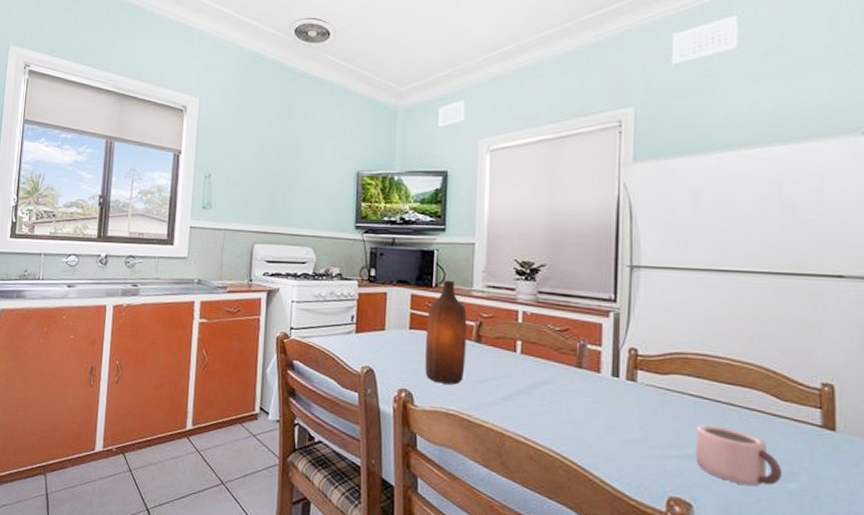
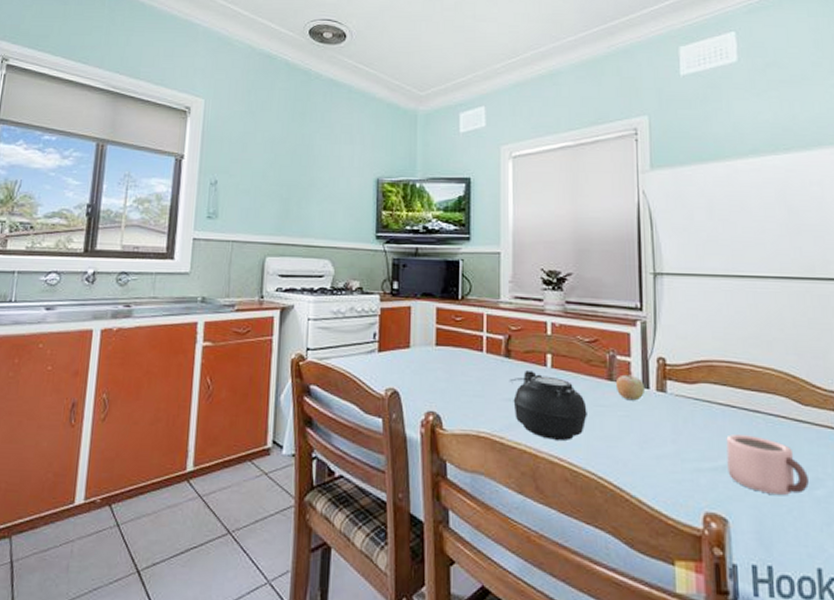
bottle: present [425,280,467,385] -> none [453,291,495,404]
teapot: none [478,355,555,422] -> present [509,371,587,441]
fruit: none [584,360,614,388] -> present [615,372,644,401]

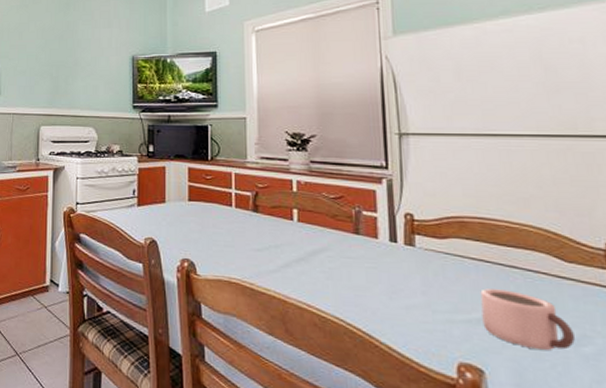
teapot: present [509,371,587,441] -> none [257,224,334,289]
fruit: present [615,372,644,401] -> none [362,226,392,254]

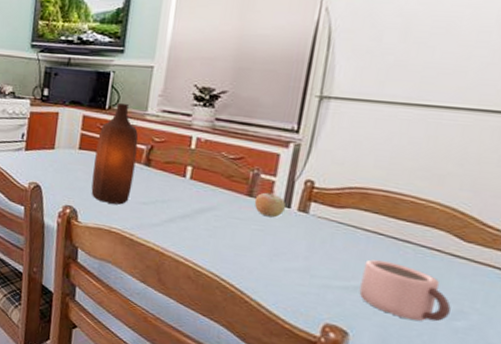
bottle: none [205,153,244,254] -> present [91,102,139,205]
fruit: none [362,226,392,254] -> present [254,190,286,218]

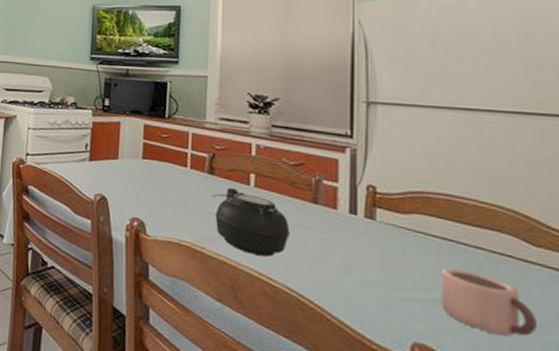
bottle: present [91,102,139,205] -> none [157,111,200,216]
teapot: none [145,179,221,245] -> present [211,188,290,257]
fruit: present [254,190,286,218] -> none [320,197,351,226]

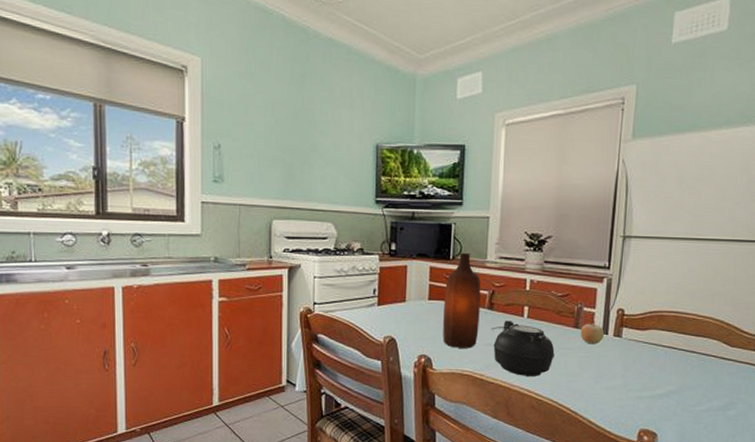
bottle: none [157,111,200,216] -> present [443,252,481,348]
fruit: none [320,197,351,226] -> present [580,321,604,345]
mug: present [441,268,537,336] -> none [662,370,725,415]

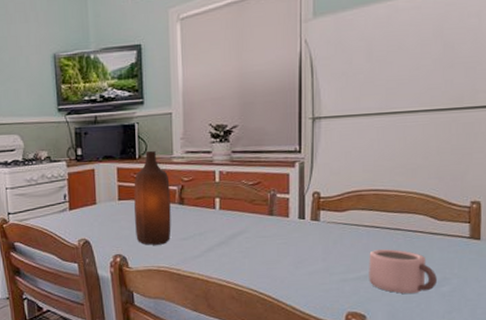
teapot: present [490,320,555,377] -> none [183,214,251,269]
fruit: present [580,321,604,345] -> none [275,206,300,231]
mug: none [662,370,725,415] -> present [369,249,437,294]

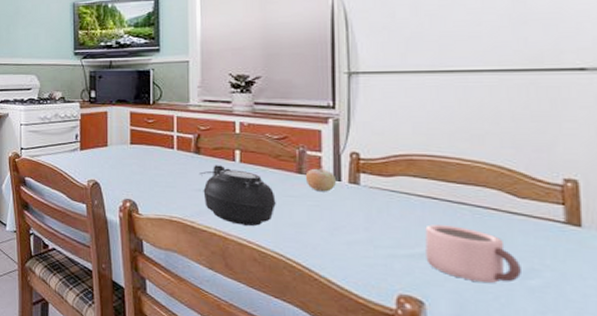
bottle: present [134,150,171,245] -> none [147,97,186,194]
teapot: none [183,214,251,269] -> present [198,165,276,227]
fruit: none [275,206,300,231] -> present [305,165,336,192]

